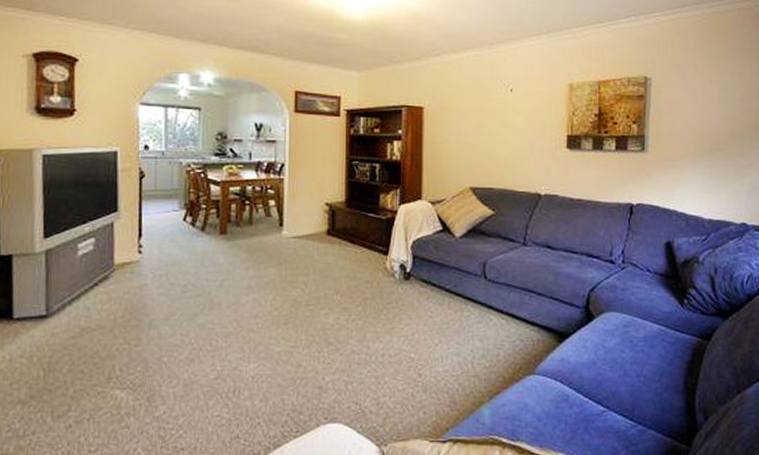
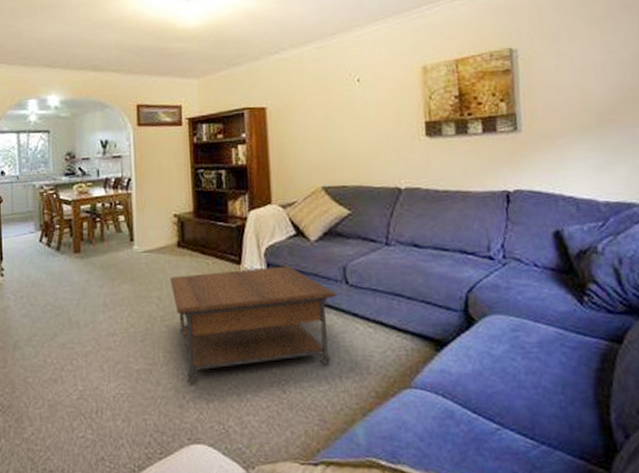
coffee table: none [317,259,476,364] -> present [170,266,337,381]

